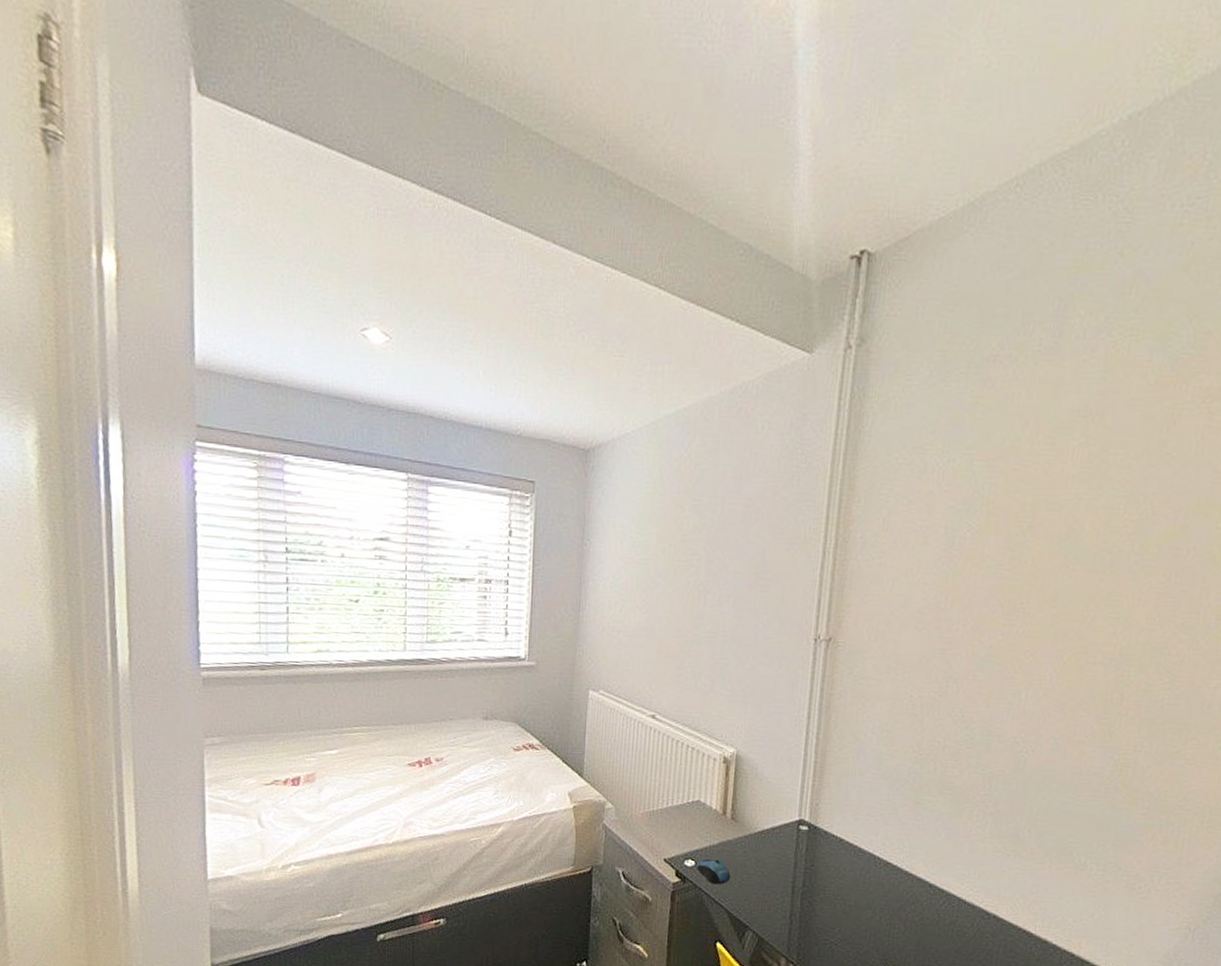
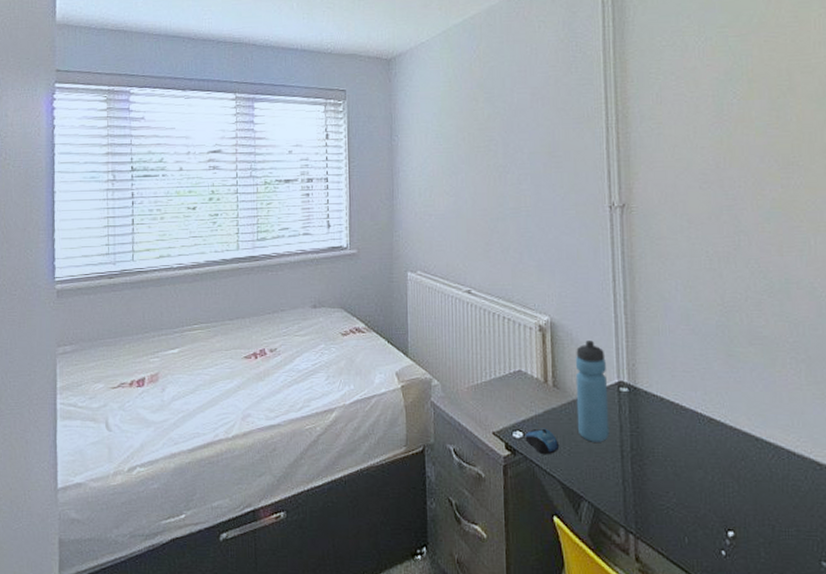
water bottle: none [751,776,789,877] -> present [575,340,610,442]

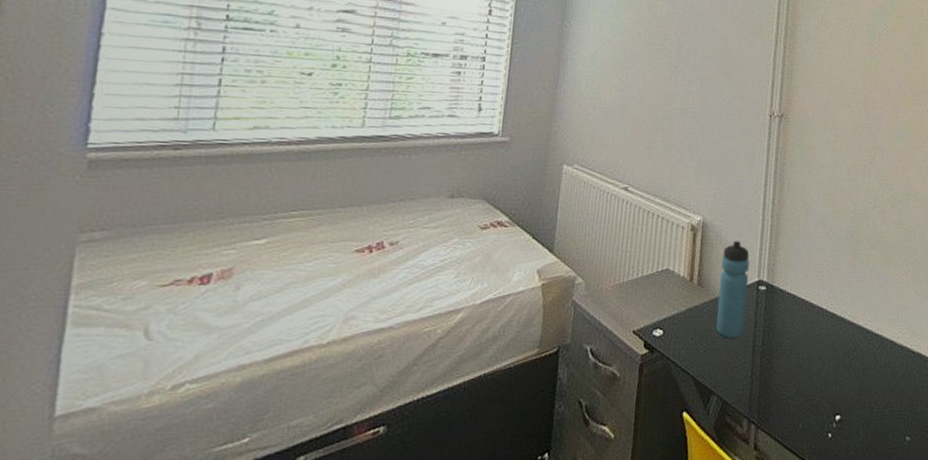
computer mouse: present [525,428,560,454] -> none [664,326,697,351]

